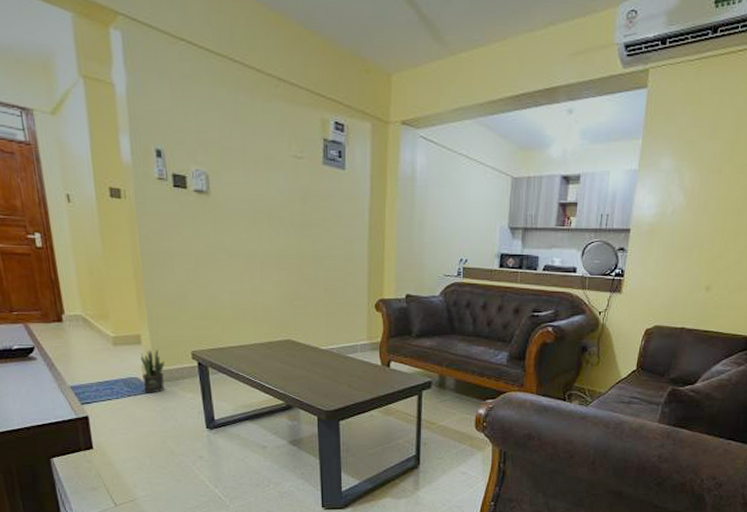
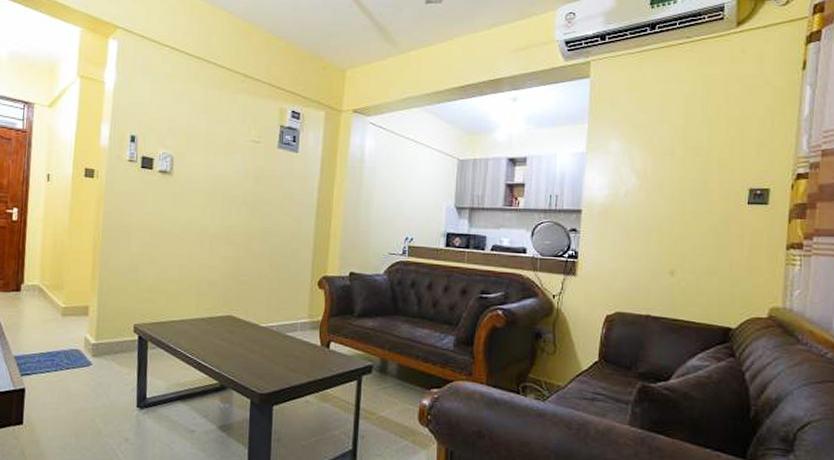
potted plant: present [140,349,165,393] -> none [82,321,107,367]

